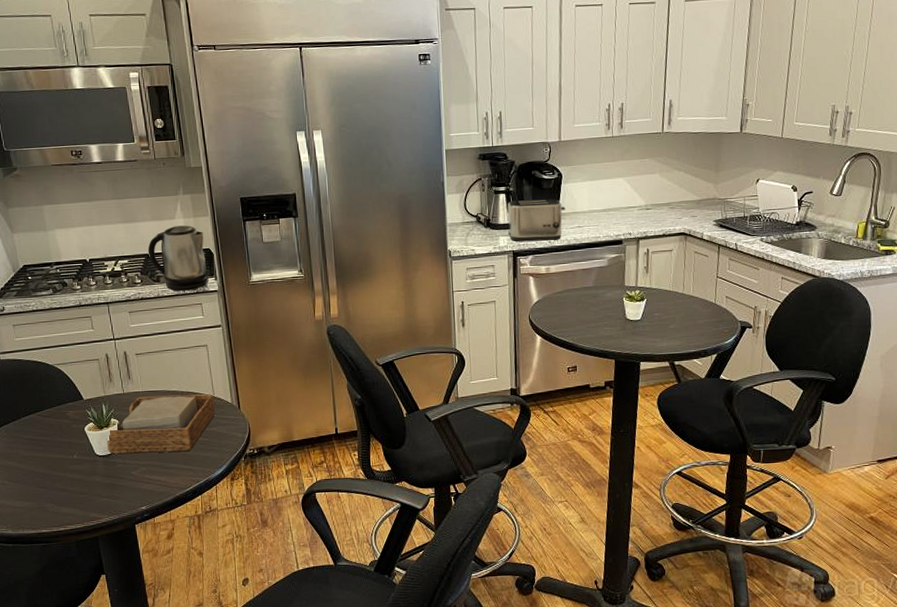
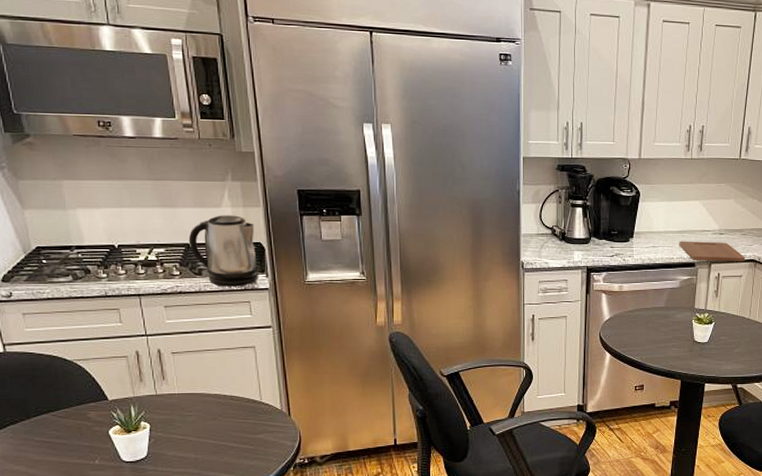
napkin holder: present [106,394,216,455] -> none [134,398,263,461]
toaster: present [508,198,566,242] -> none [583,215,641,258]
cutting board: none [604,217,674,238] -> present [679,241,745,261]

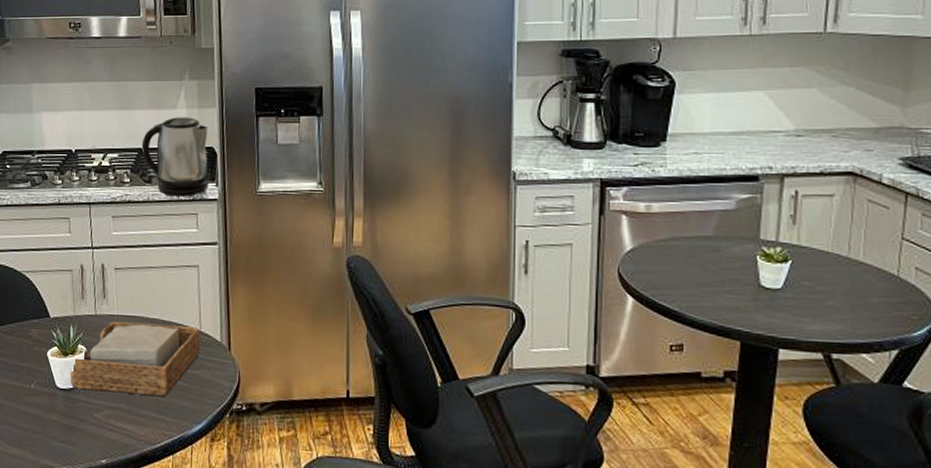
napkin holder: none [134,398,263,461] -> present [69,321,201,397]
cutting board: present [679,241,745,261] -> none [734,145,838,174]

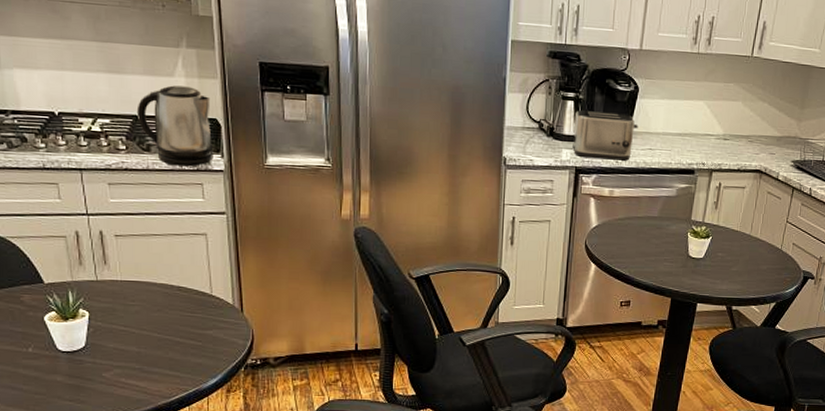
napkin holder: present [69,321,201,397] -> none [72,286,213,356]
toaster: none [596,111,678,169] -> present [572,109,638,161]

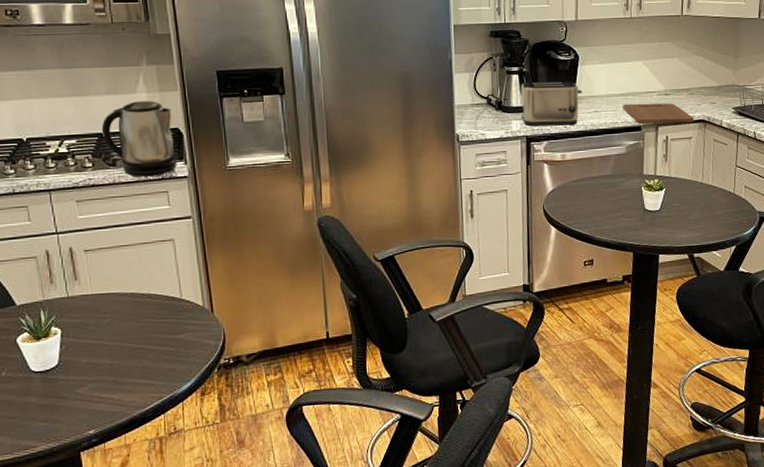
cutting board: none [678,144,750,171] -> present [623,103,694,124]

